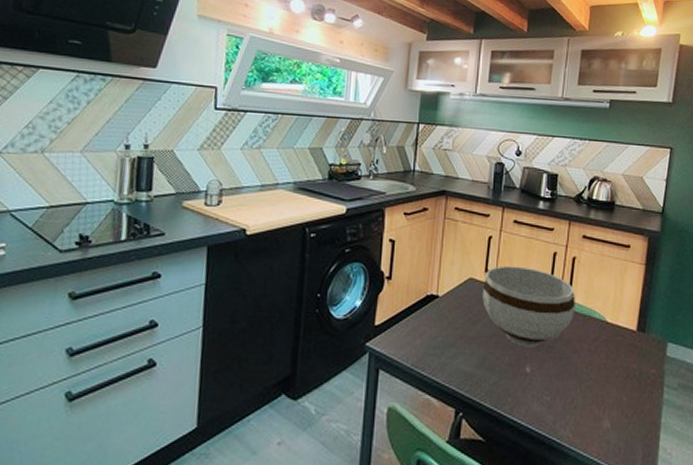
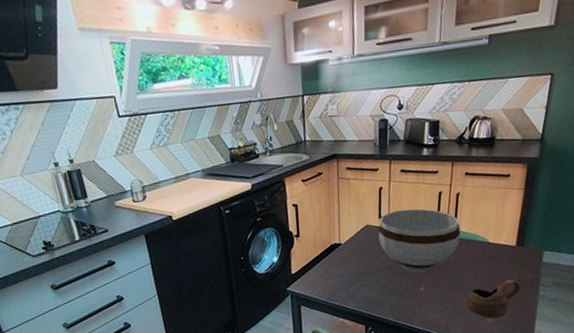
cup: none [579,372,642,423] -> present [466,279,520,319]

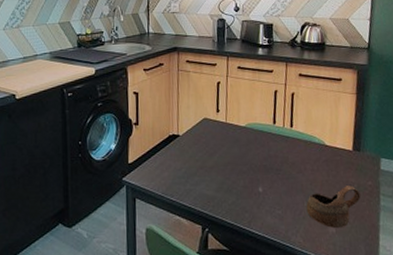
bowl: present [378,208,461,273] -> none [216,104,297,172]

